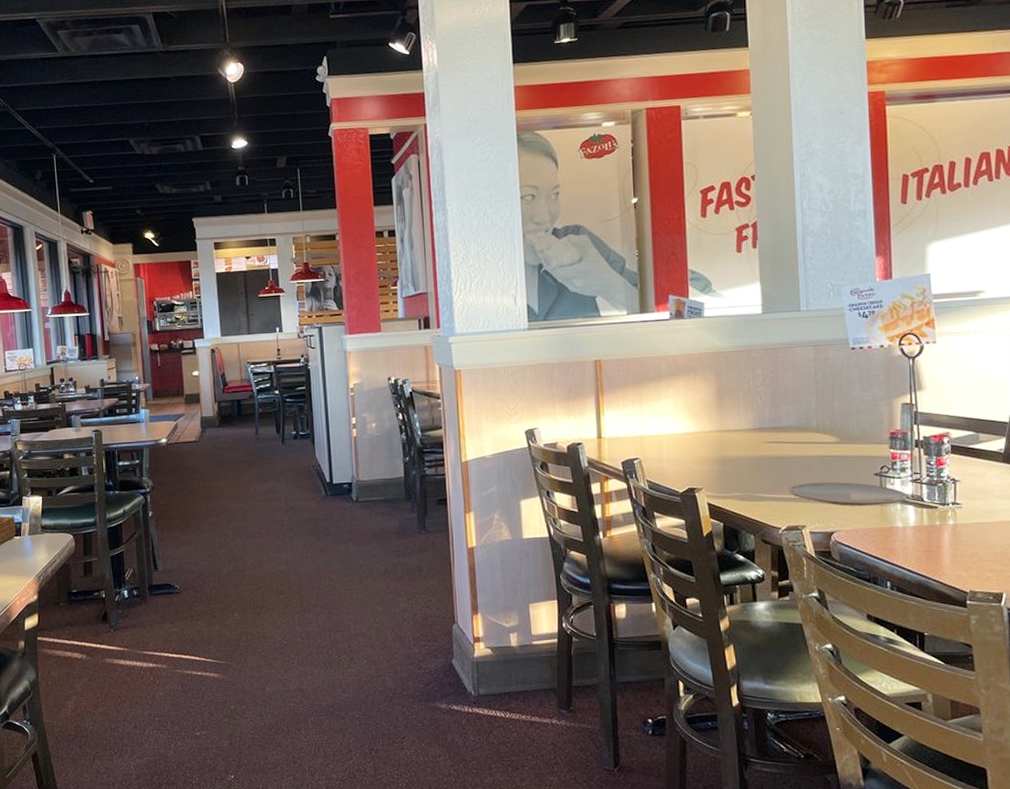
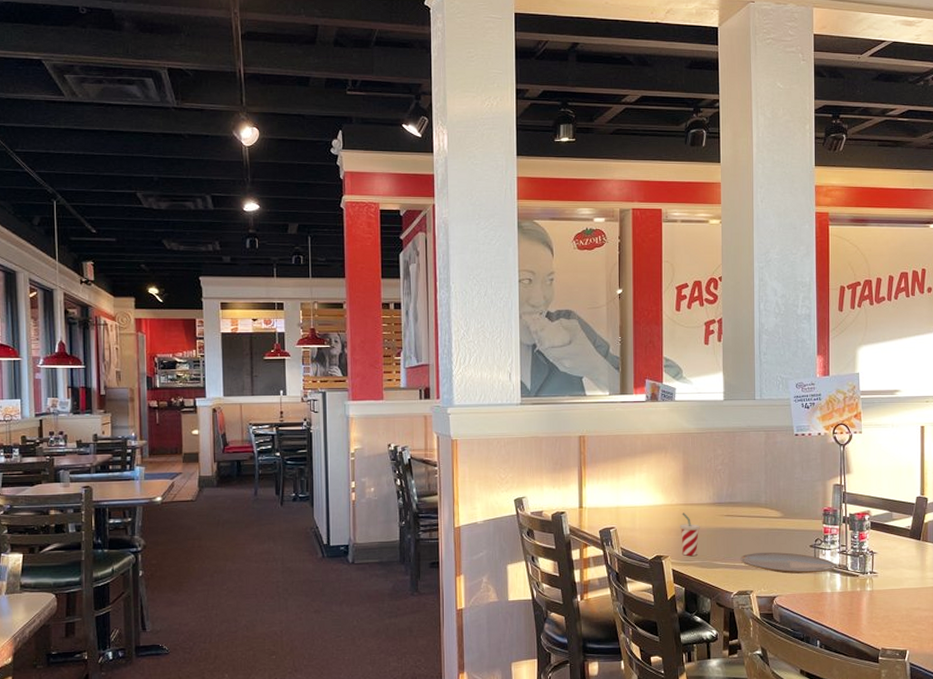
beverage cup: none [715,440,739,488] -> present [680,512,700,556]

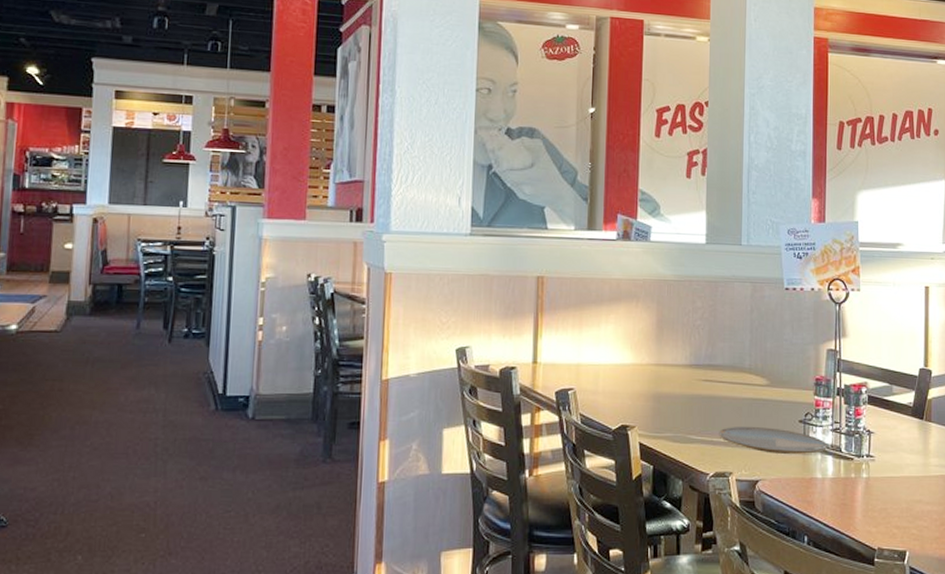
beverage cup: present [680,512,700,556] -> none [650,374,673,427]

